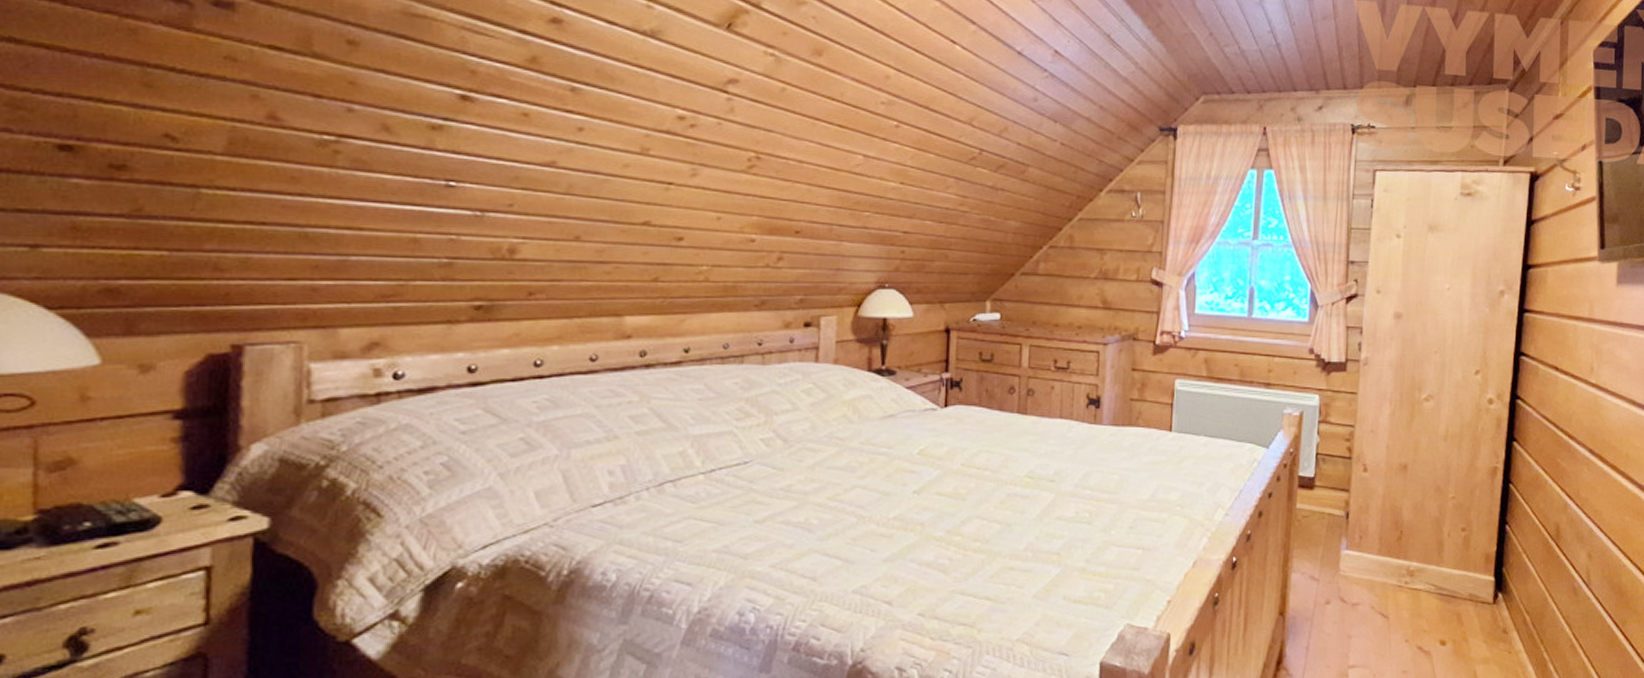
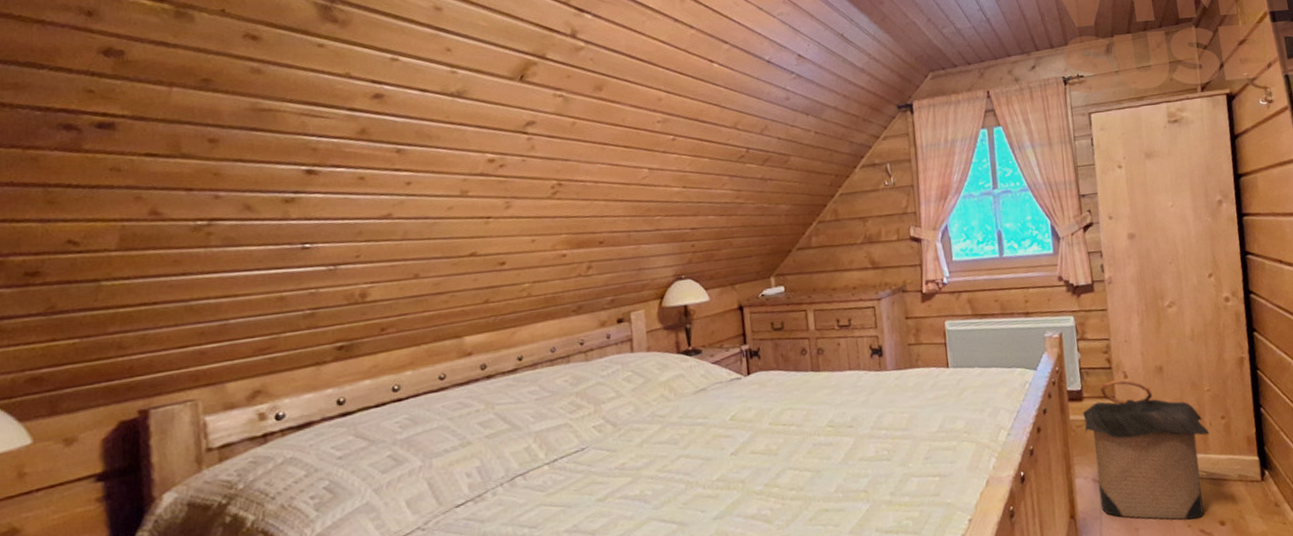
laundry hamper: none [1310,472,1446,635] -> present [1082,380,1210,520]

